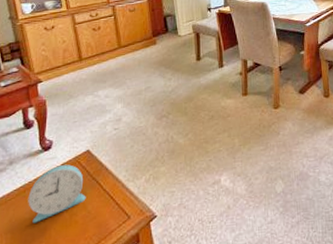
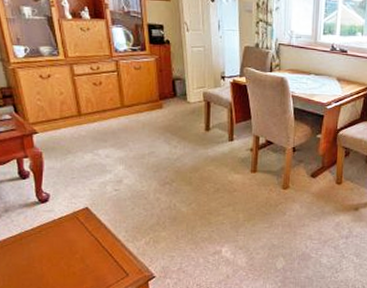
alarm clock: present [28,164,86,224] -> none [25,219,84,270]

